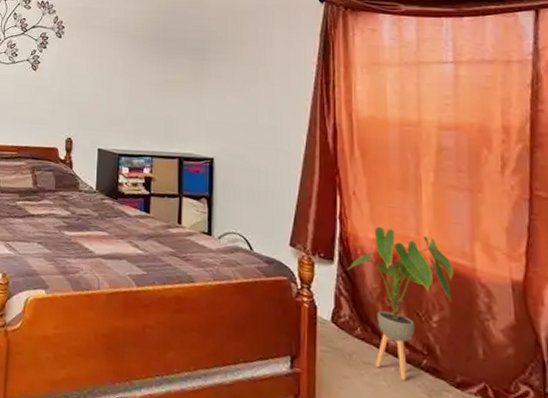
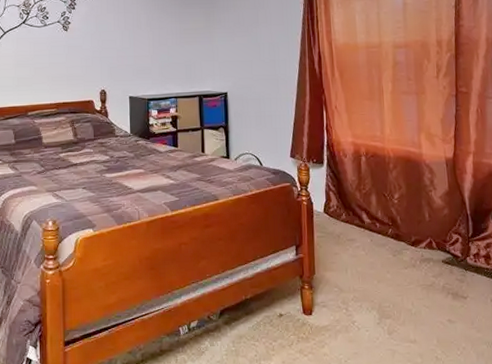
house plant: present [347,226,454,381] -> none [333,131,408,248]

